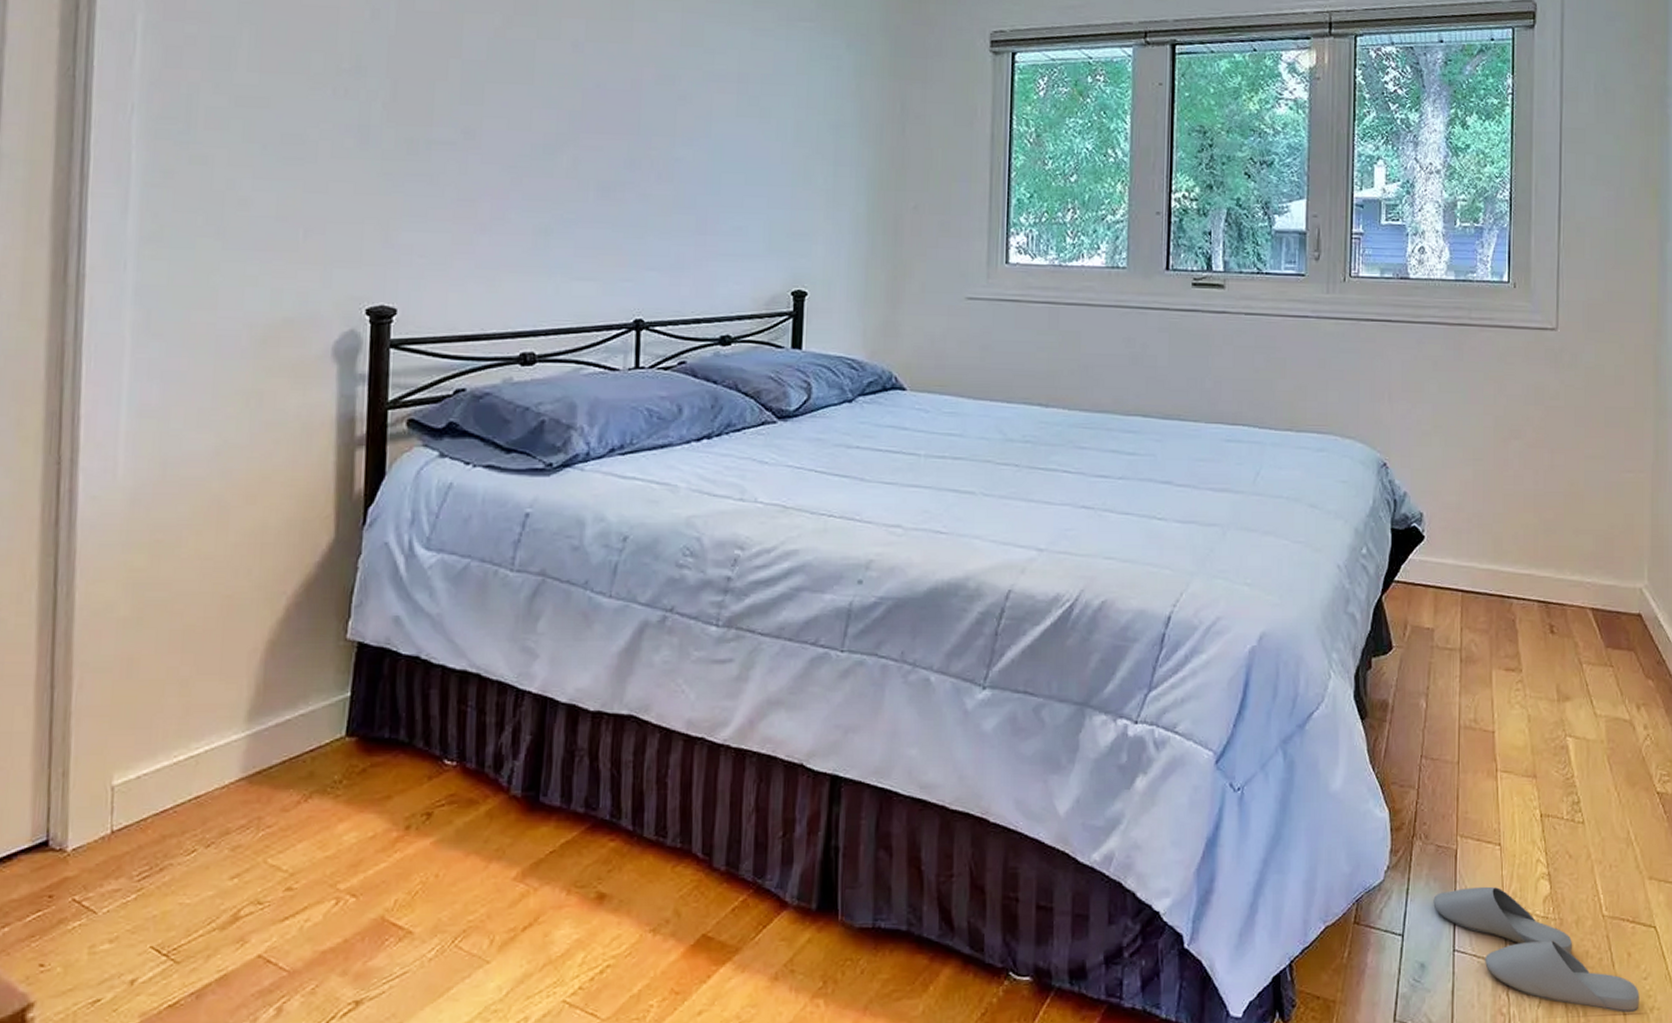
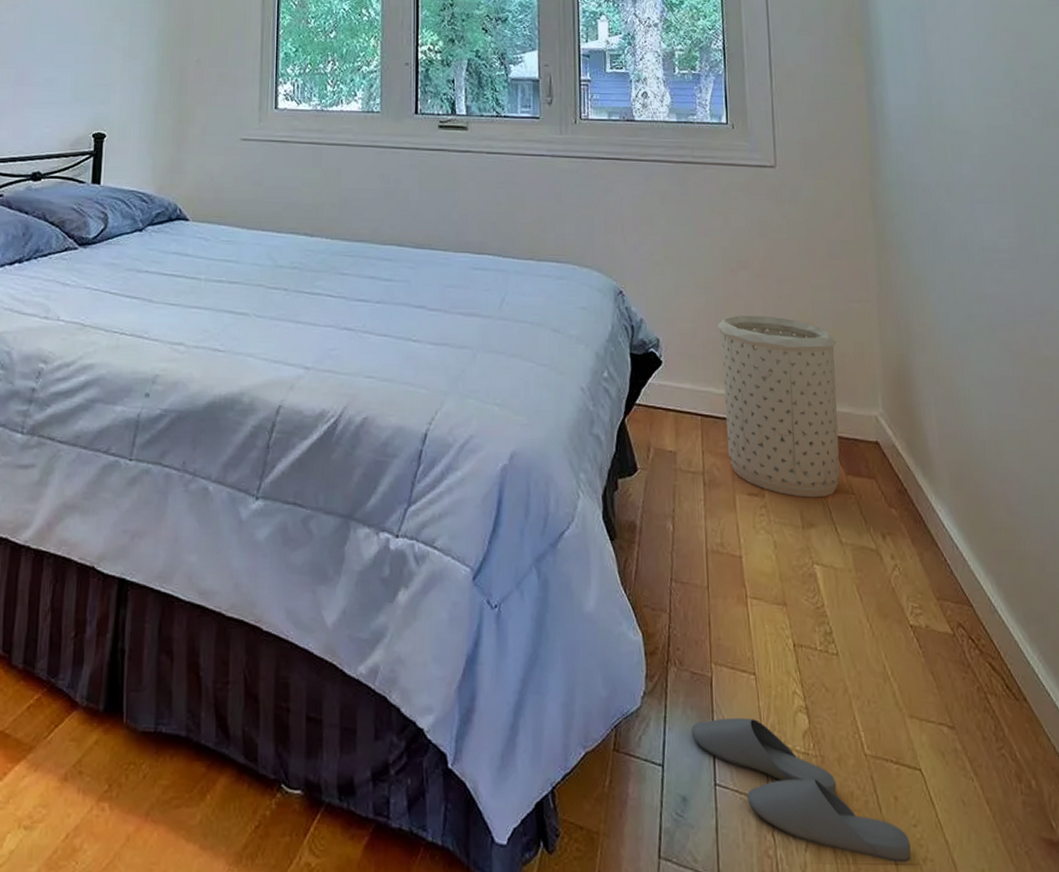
laundry basket: none [1485,487,1607,672] -> present [718,315,840,498]

